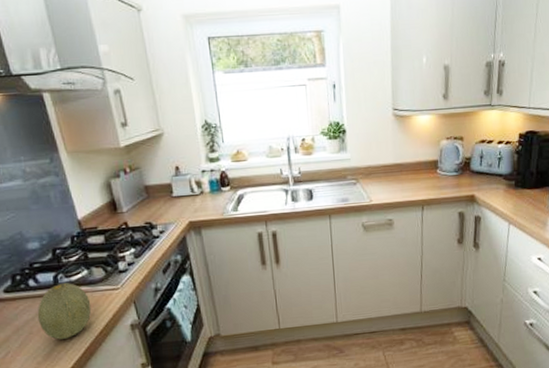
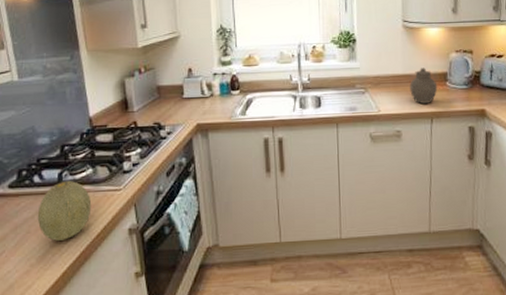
jar: none [400,156,429,192] -> present [409,67,438,104]

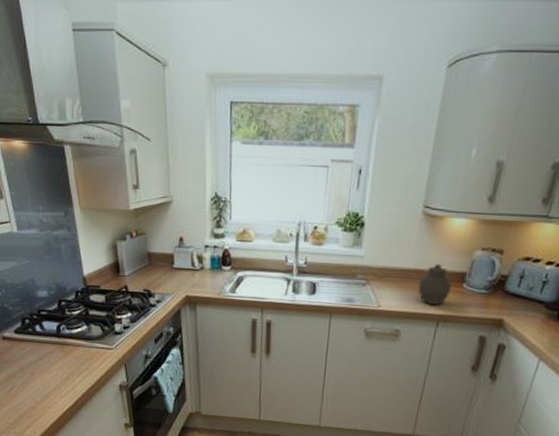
fruit: present [37,181,92,241] -> none [40,334,87,386]

